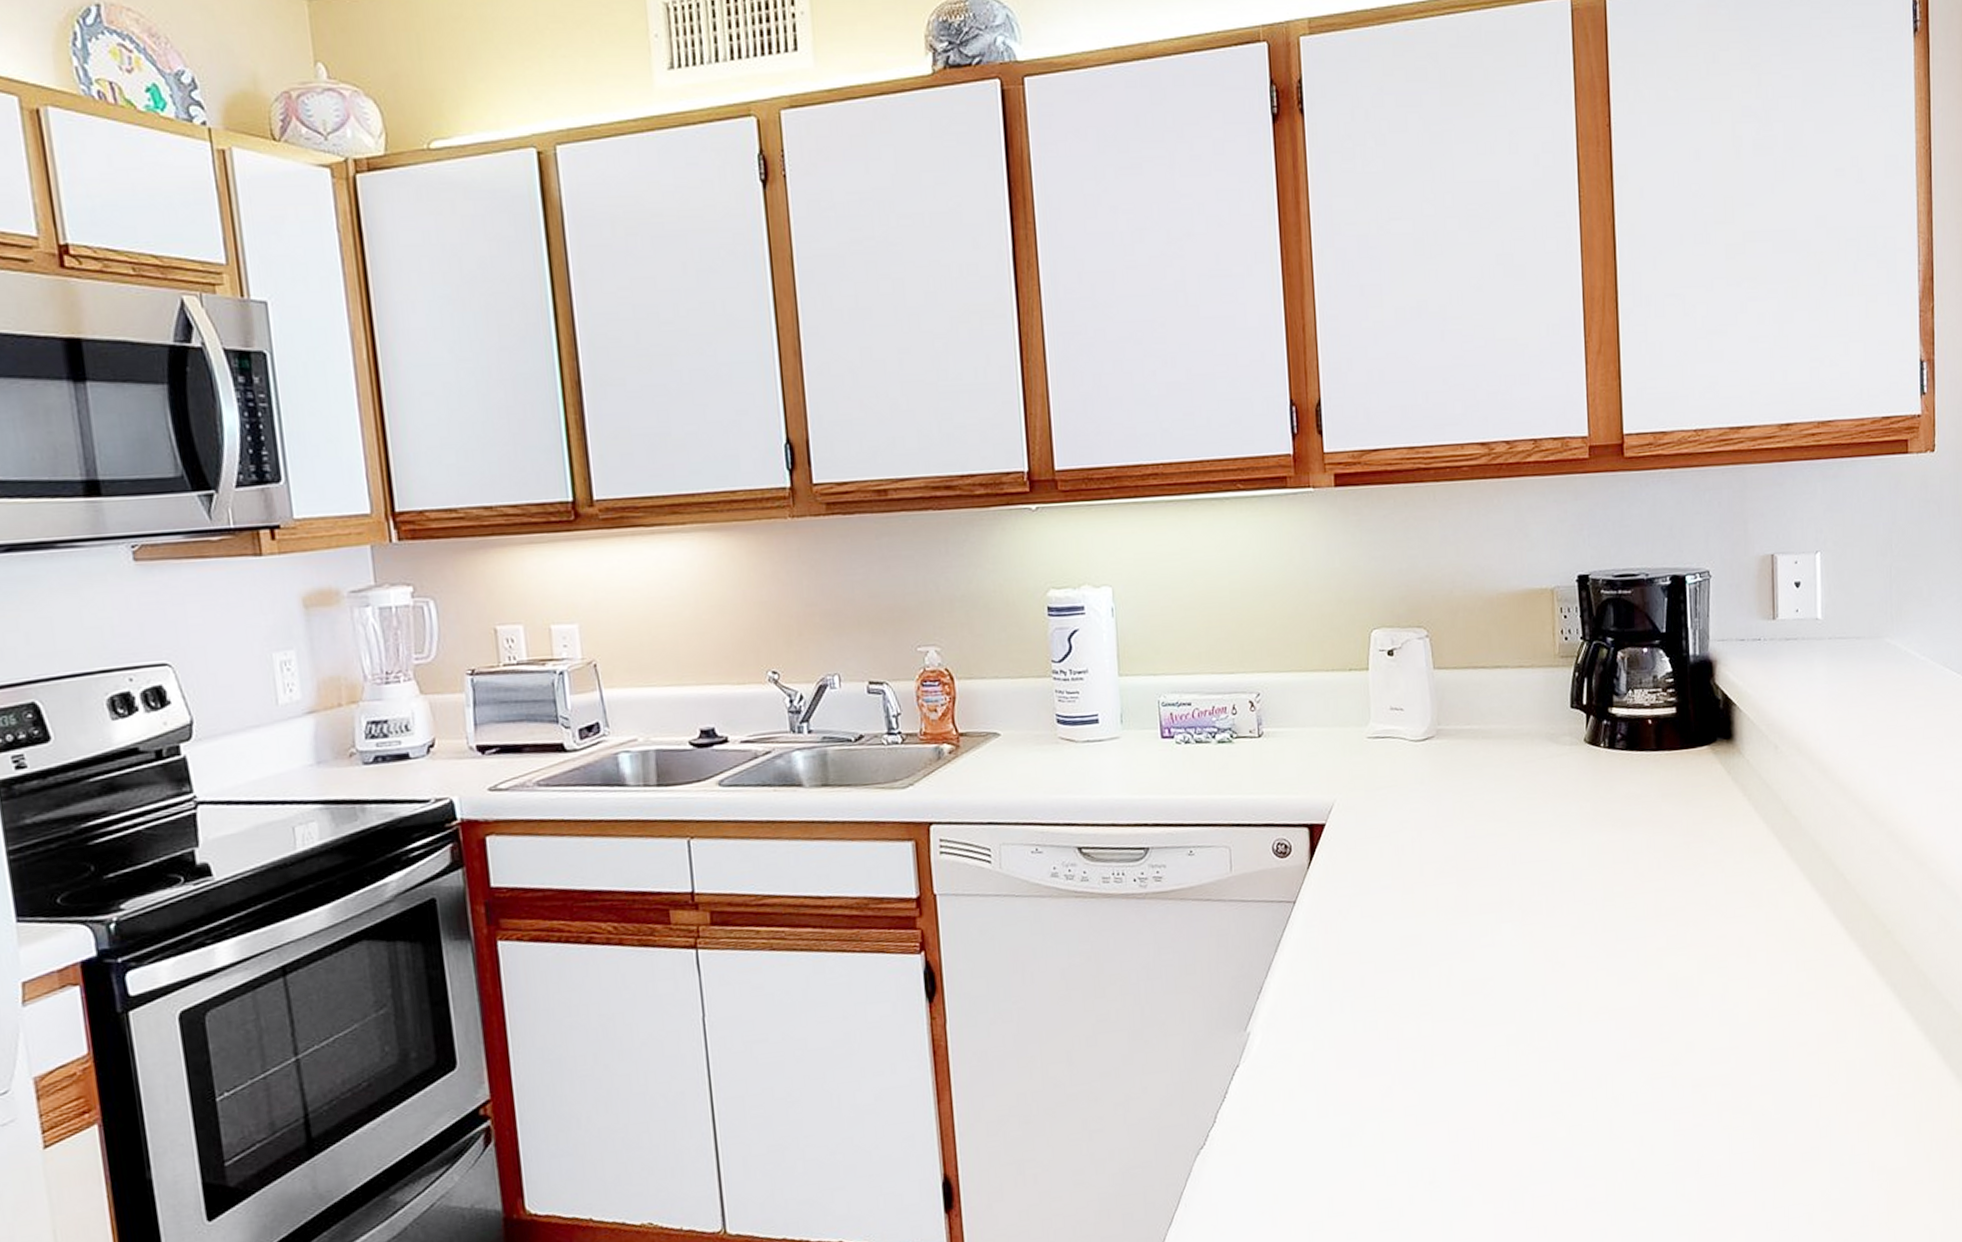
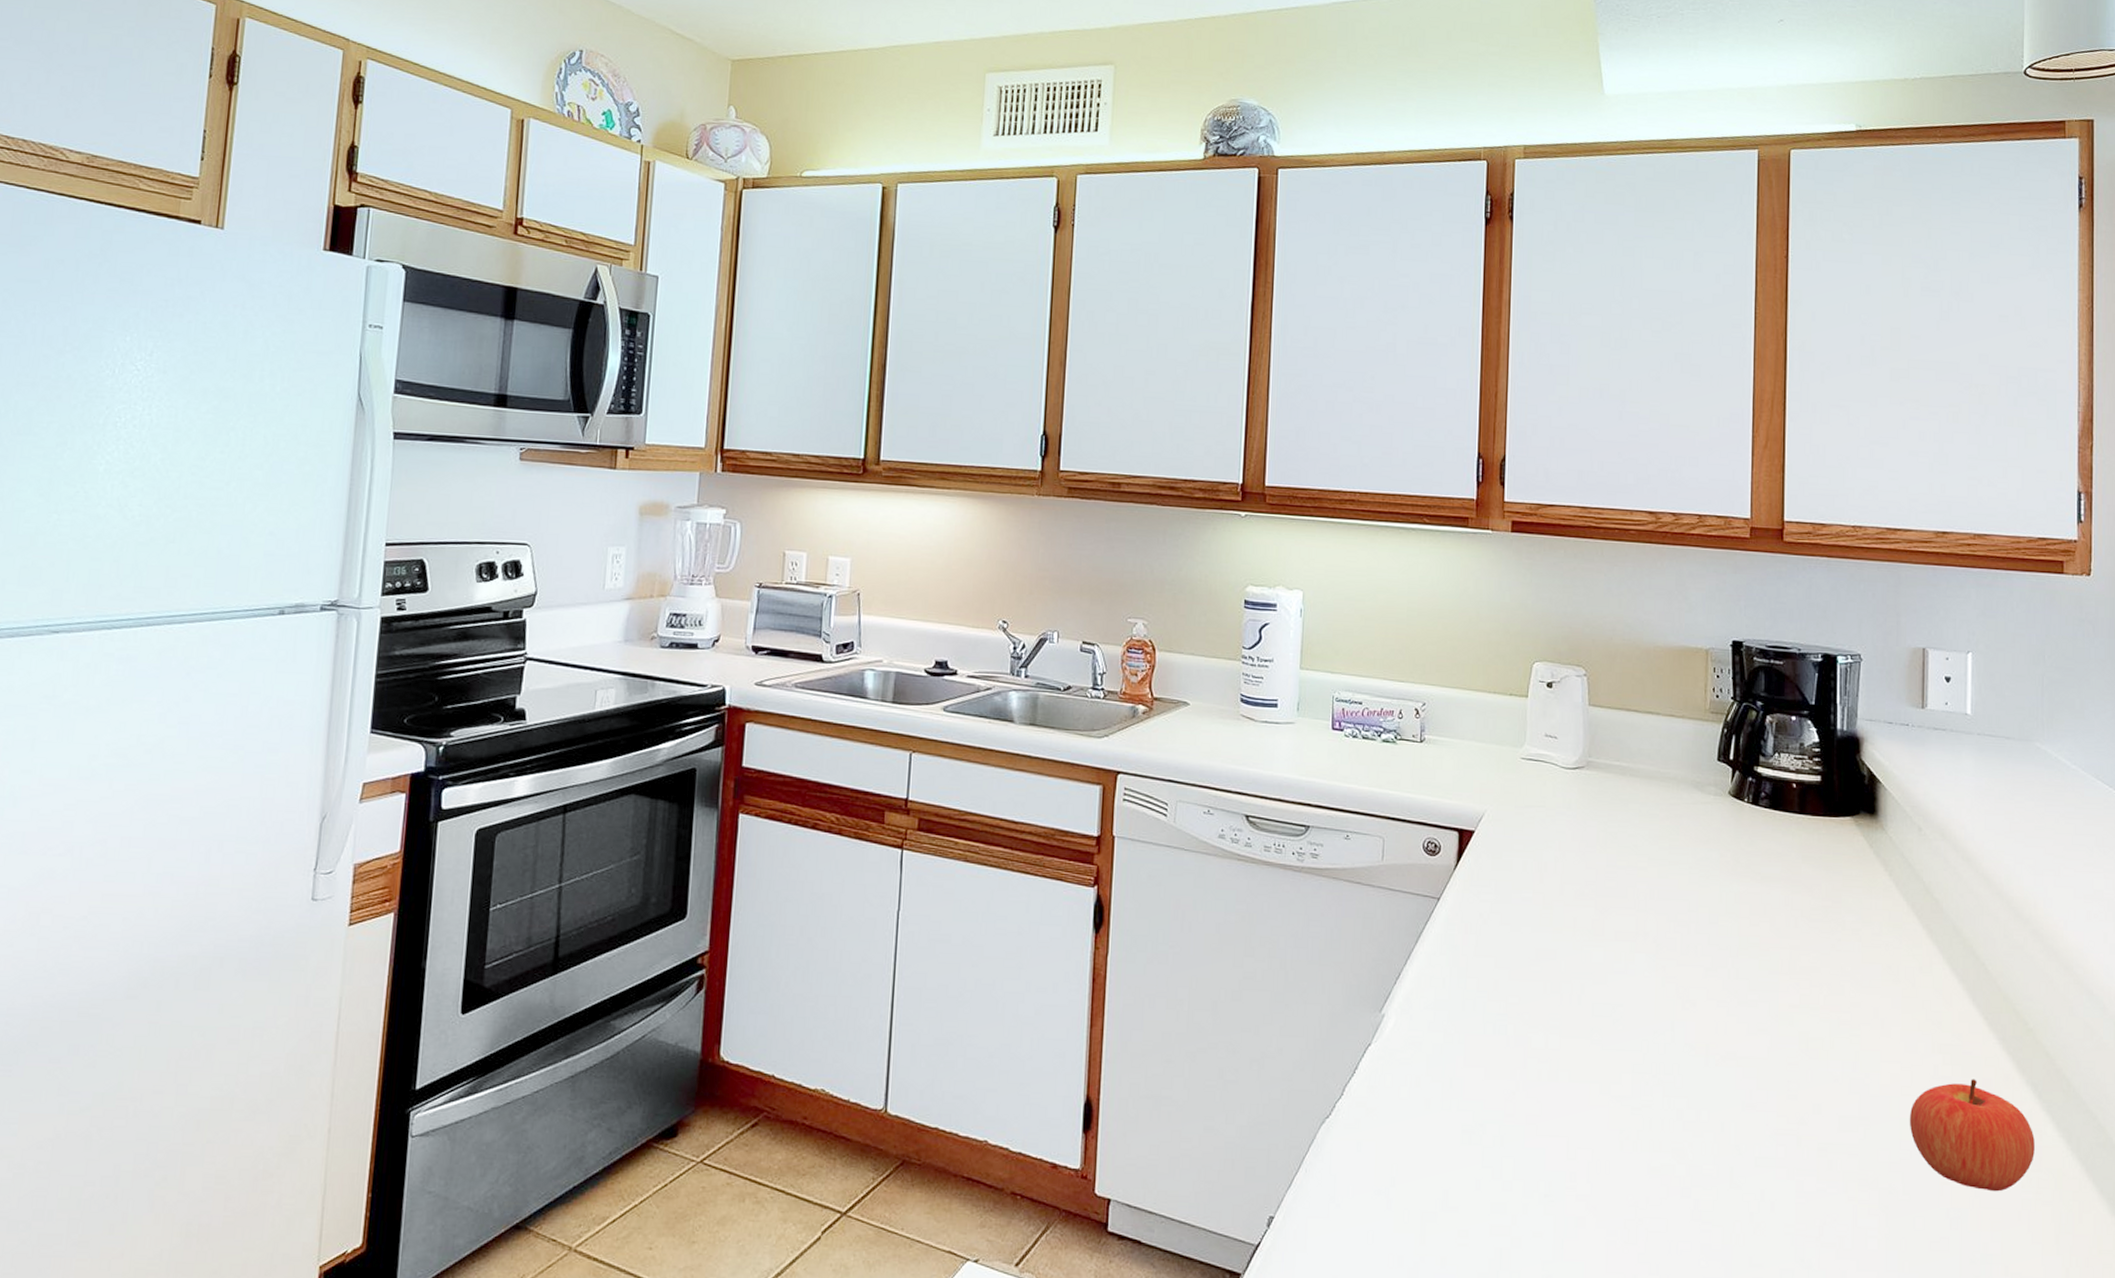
apple: none [1777,989,1896,1095] -> present [1909,1079,2035,1192]

